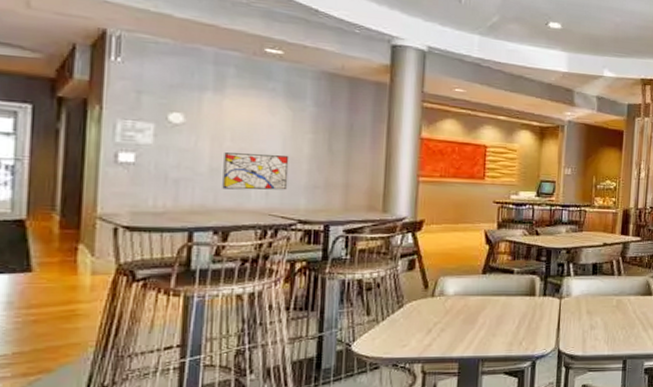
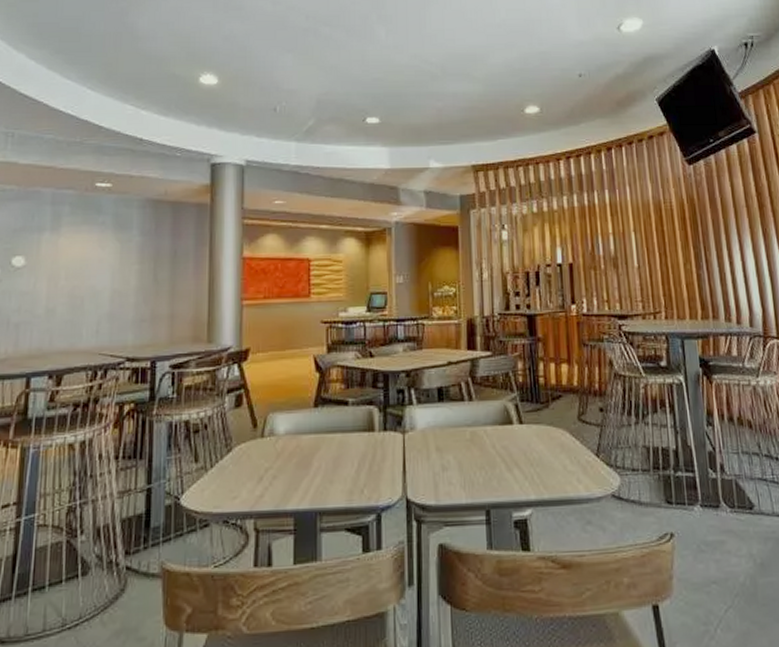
wall art: present [222,152,289,190] -> none [57,290,118,330]

